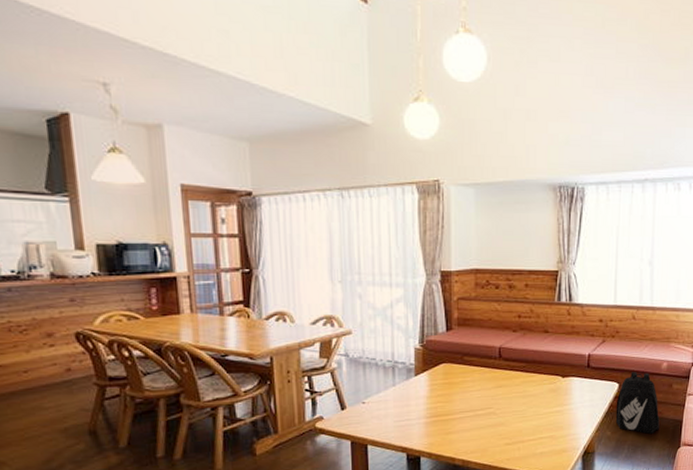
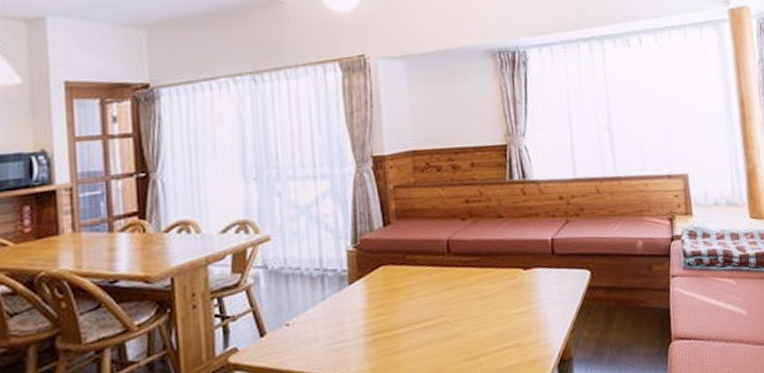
backpack: present [615,372,660,435] -> none [590,254,644,330]

